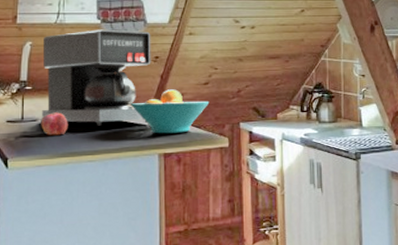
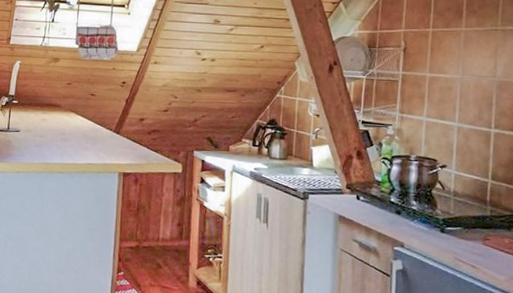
apple: present [41,112,68,136] -> none [22,125,45,147]
coffee maker: present [42,29,151,126] -> none [24,53,121,143]
fruit bowl: present [131,89,210,134] -> none [98,113,168,155]

